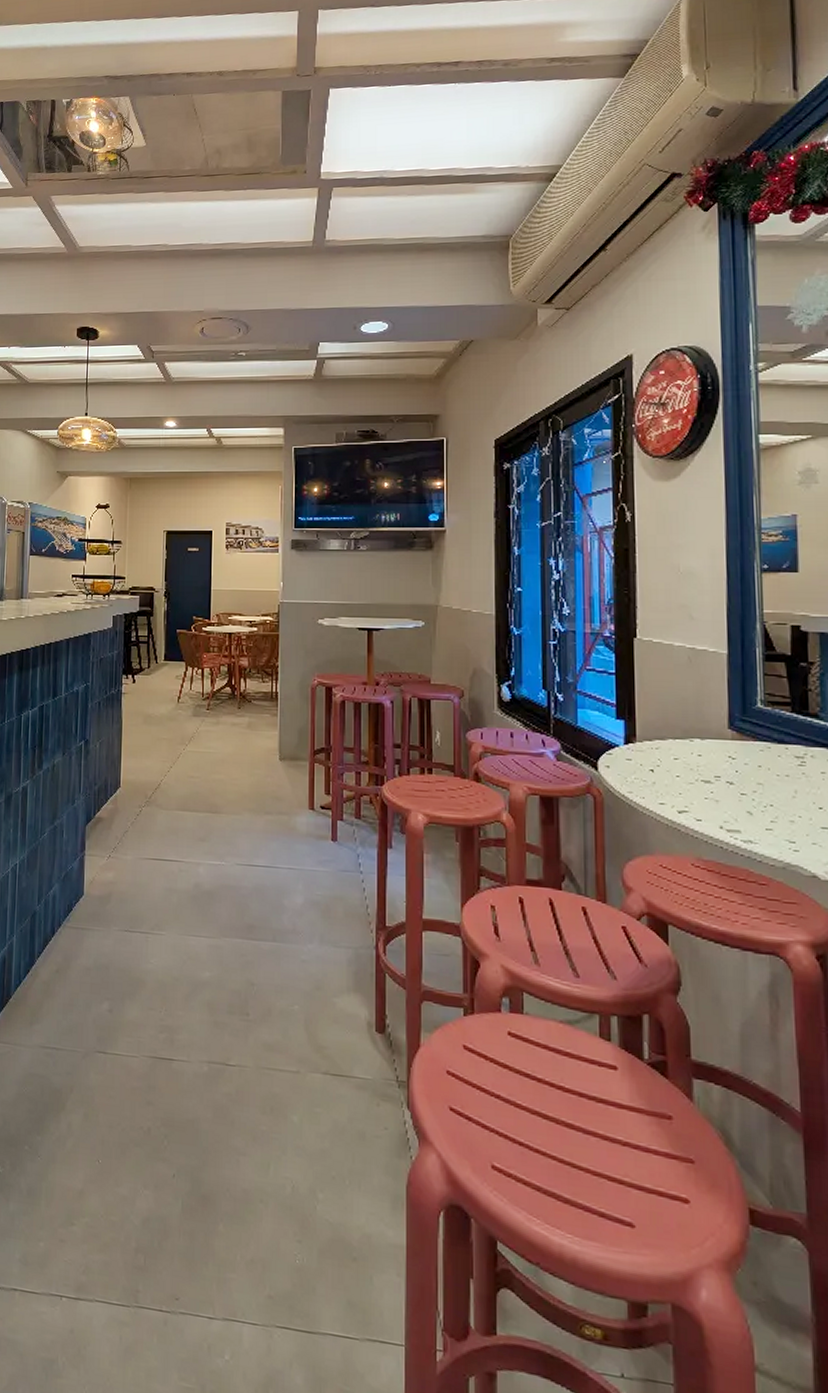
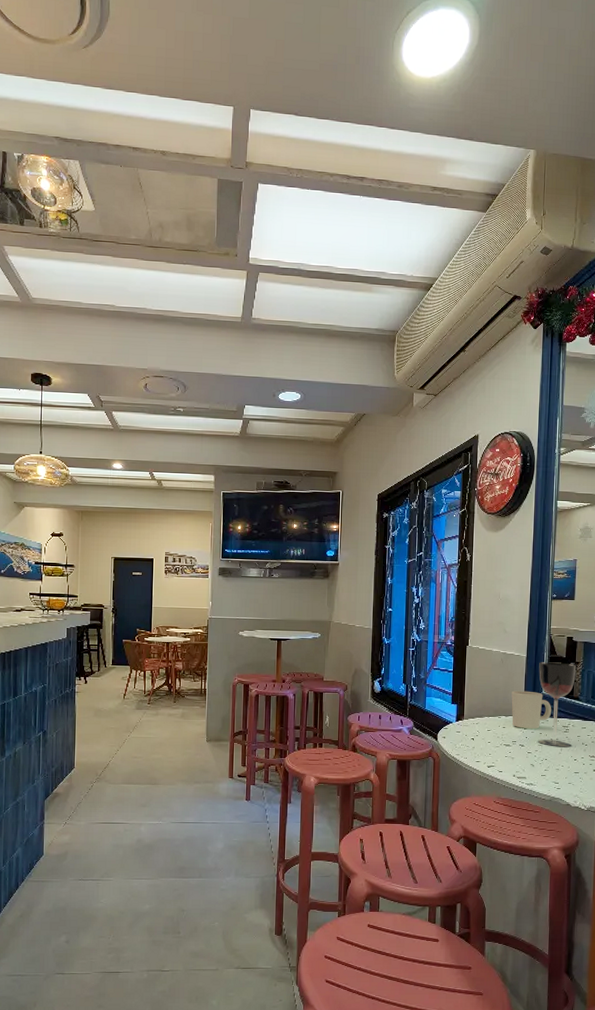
mug: none [708,702,775,760] -> present [511,690,552,730]
wineglass: none [748,661,813,789] -> present [537,662,577,747]

